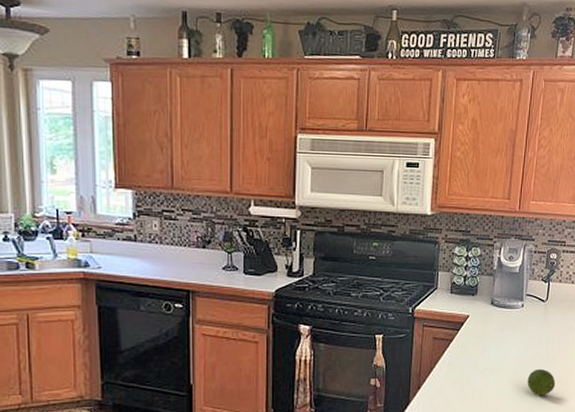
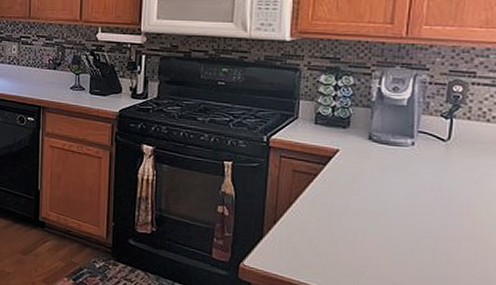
fruit: present [527,368,556,396] -> none [421,219,464,253]

